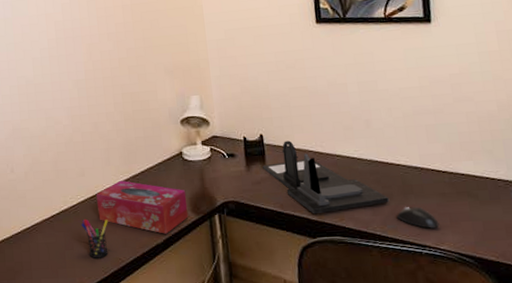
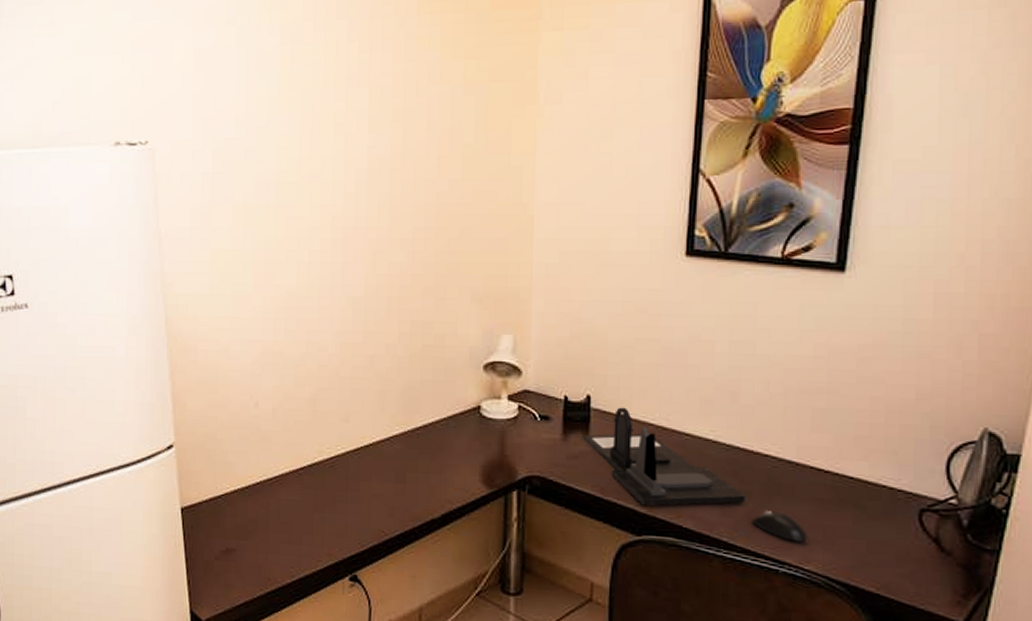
pen holder: present [80,219,109,258] -> none [337,476,373,528]
tissue box: present [96,180,189,234] -> none [361,432,479,508]

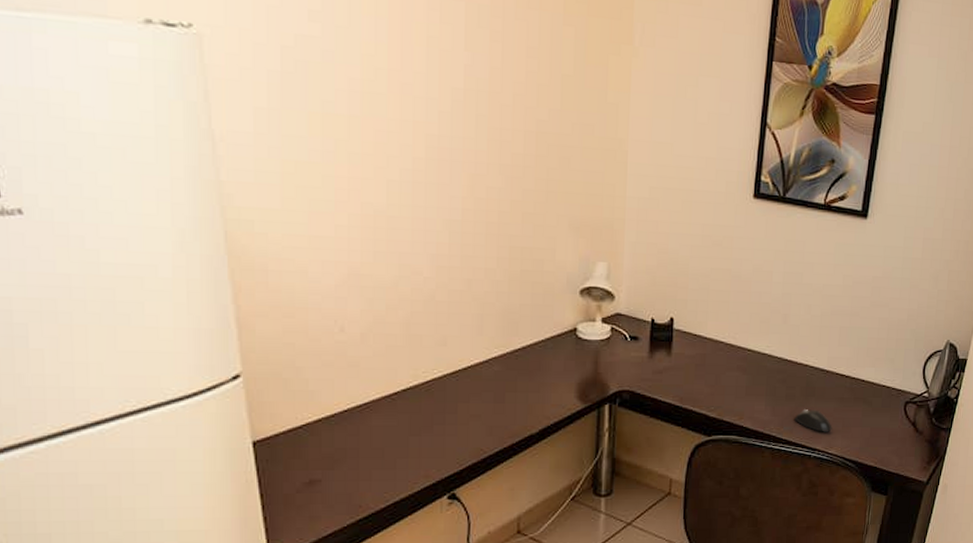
desk organizer: present [584,407,747,506] -> none [667,328,791,411]

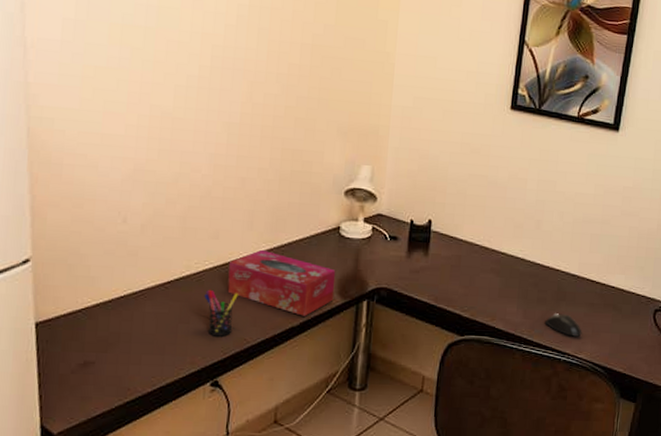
pen holder: none [434,399,471,448] -> present [203,289,238,337]
tissue box: none [459,355,575,423] -> present [227,249,336,316]

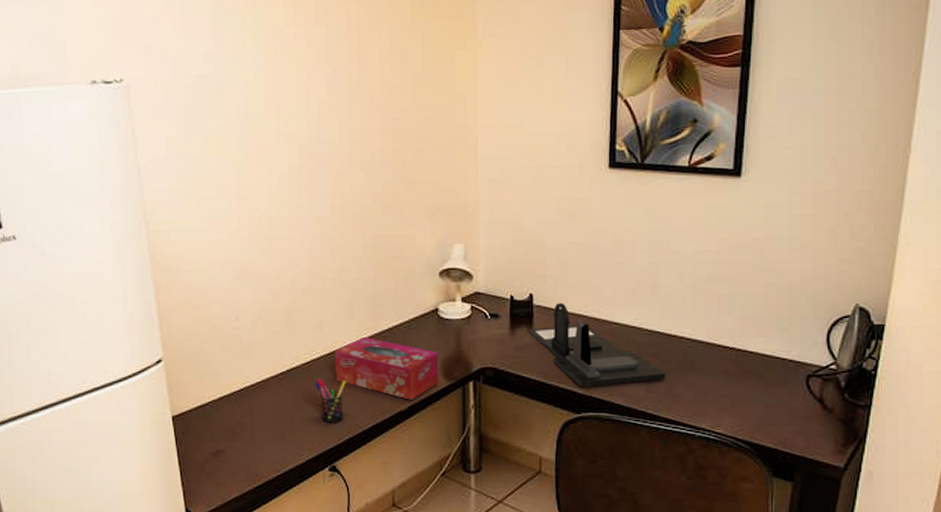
desk organizer: none [424,230,543,312] -> present [529,303,667,387]
mouse: present [545,313,582,337] -> none [672,385,718,410]

